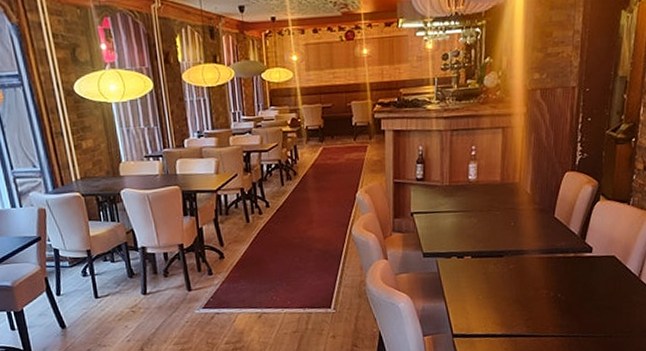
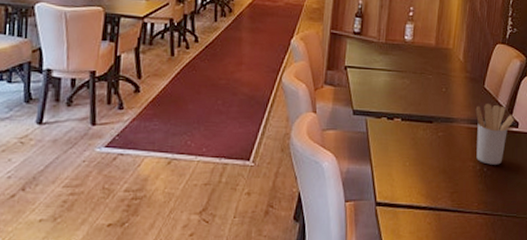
utensil holder: none [546,231,588,291] -> present [475,103,515,165]

